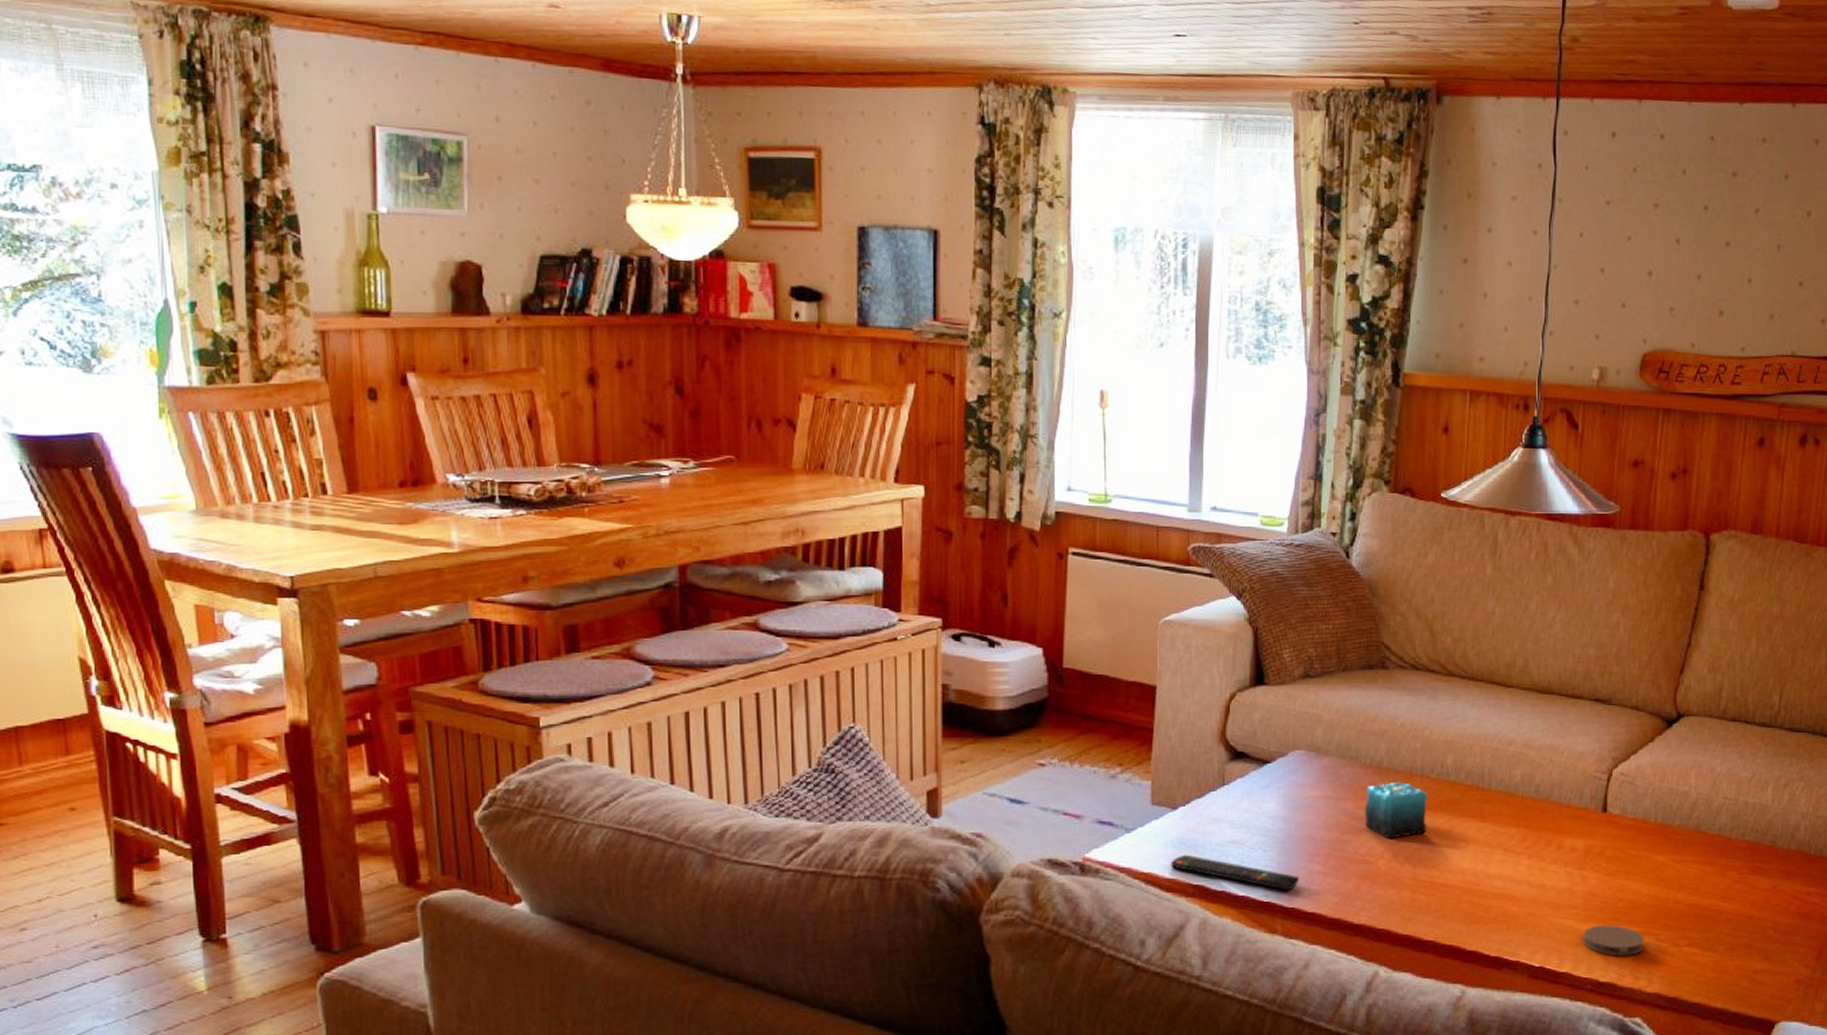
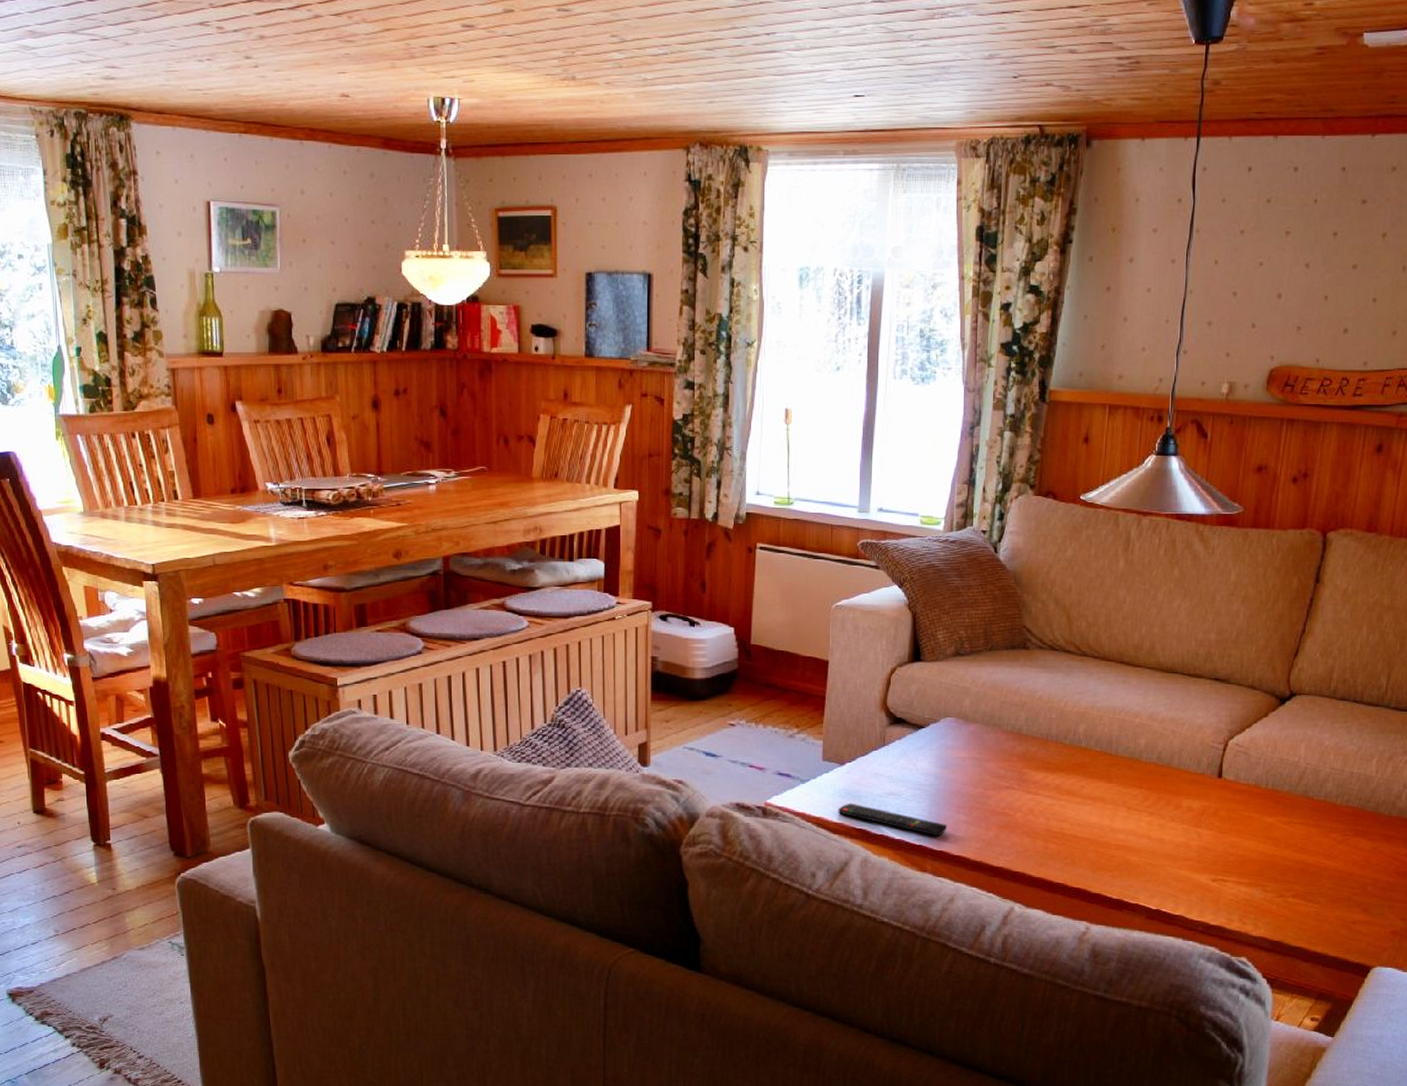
candle: present [1364,781,1427,839] -> none [1005,746,1061,795]
coaster: present [1583,924,1644,956] -> none [1196,876,1252,903]

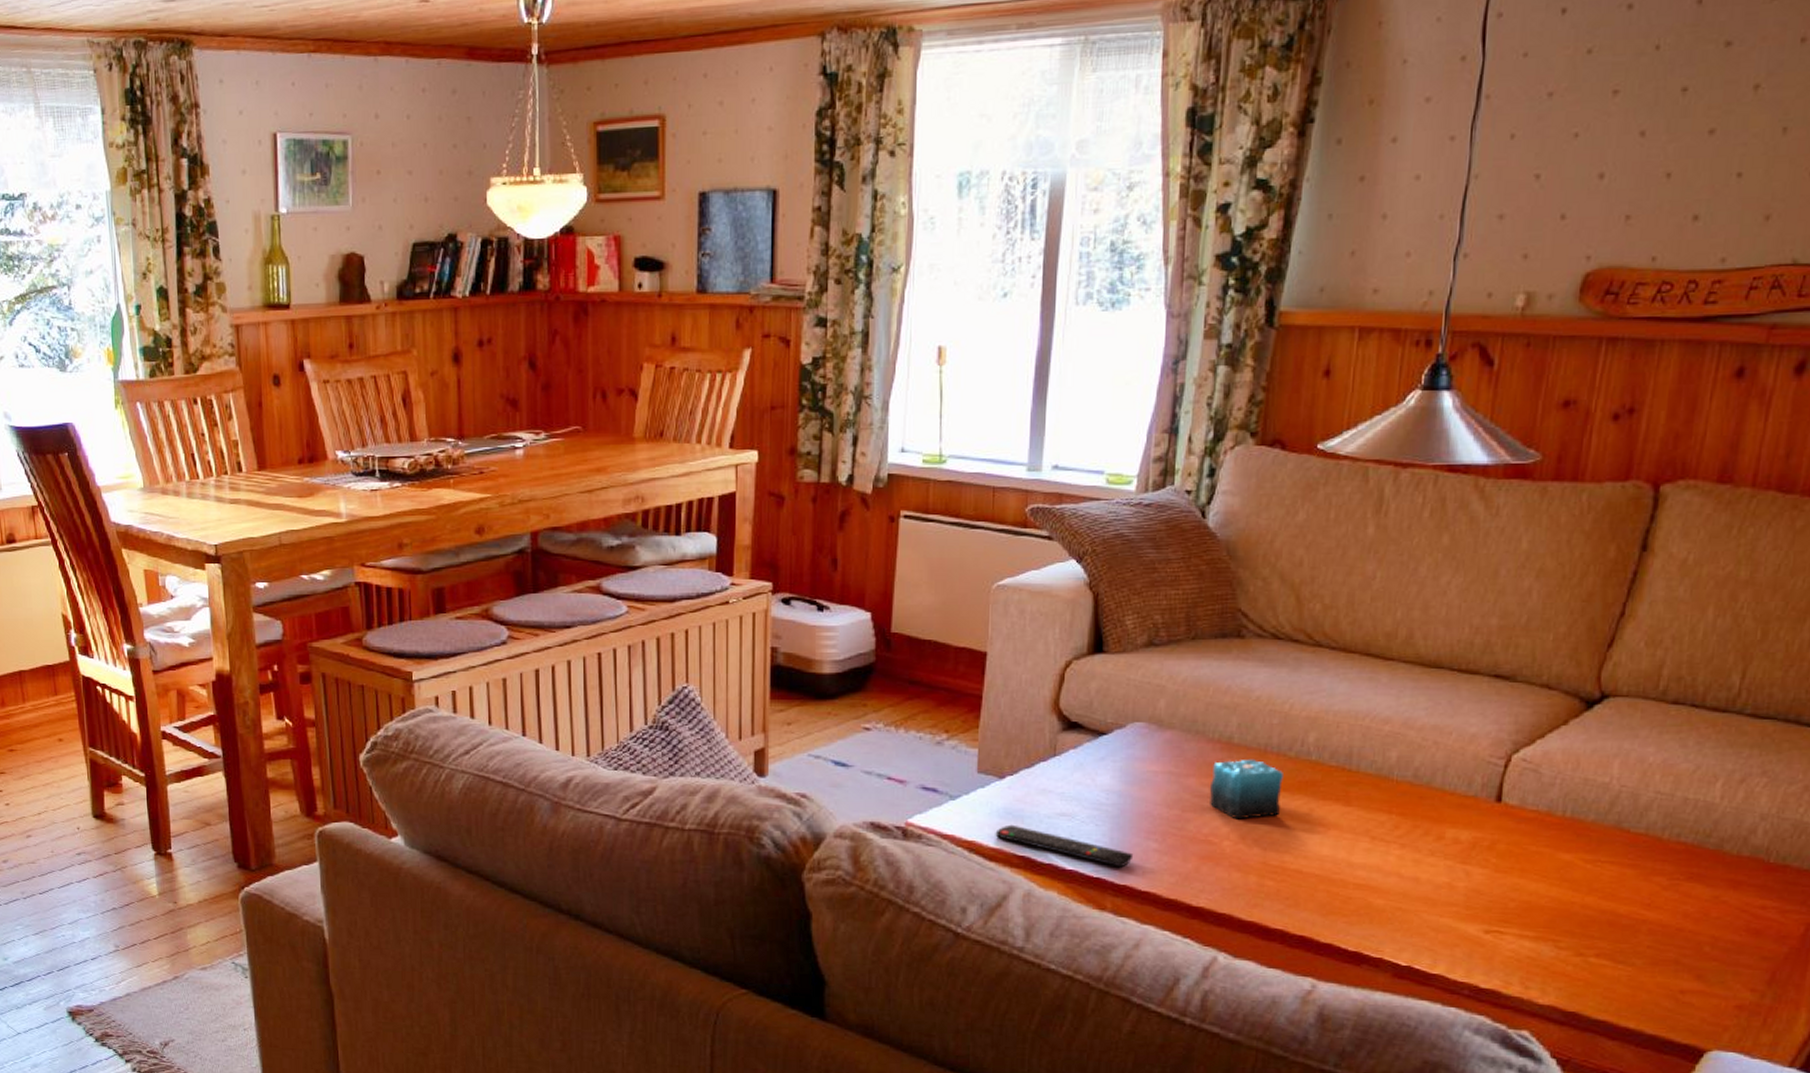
candle: none [1005,746,1061,795] -> present [1209,758,1283,820]

